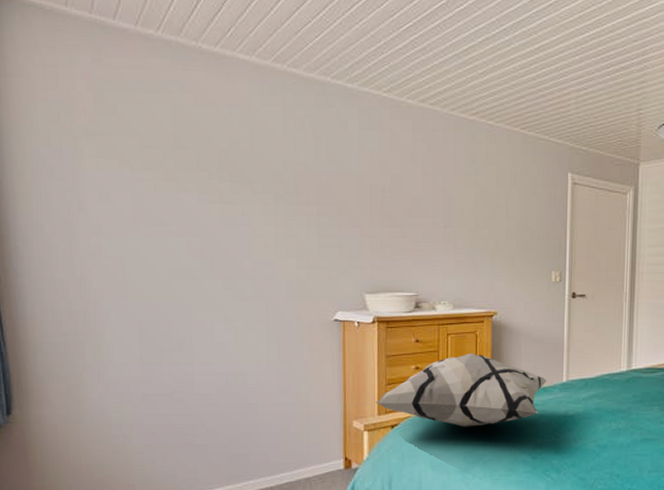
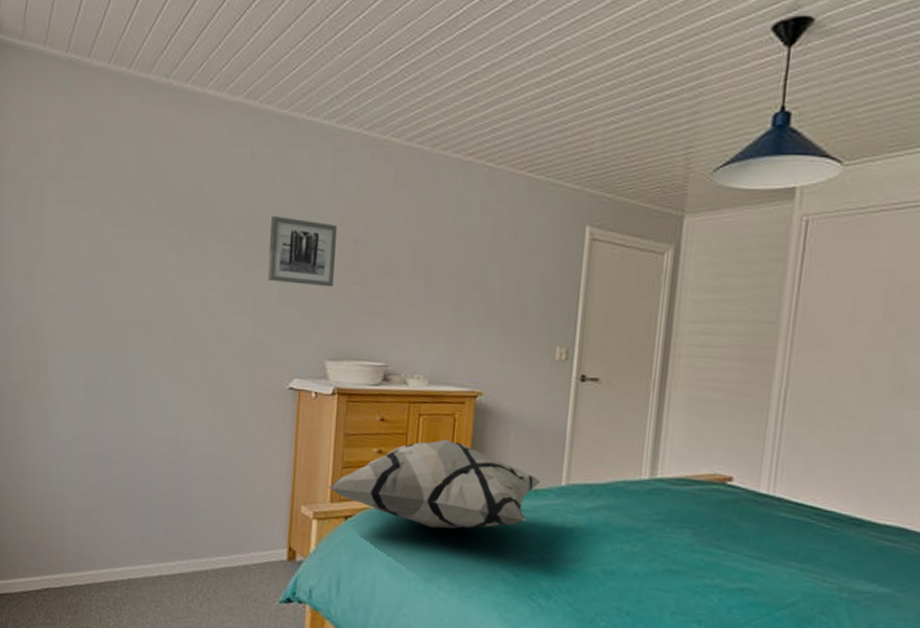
wall art: none [305,169,367,230] -> present [268,216,337,287]

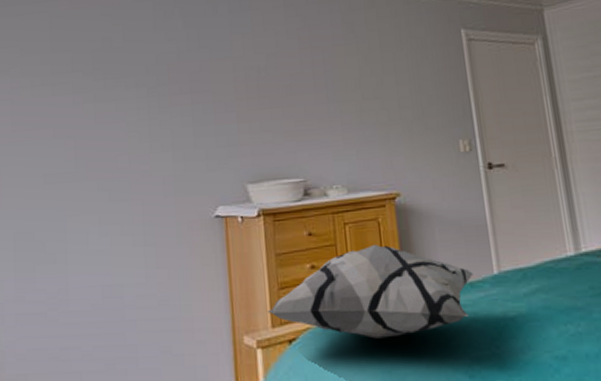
wall art: present [268,216,337,287] -> none [177,57,245,117]

